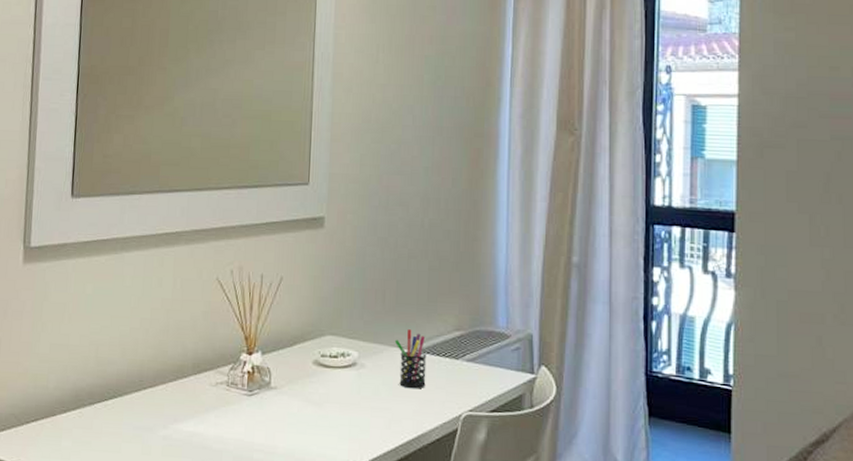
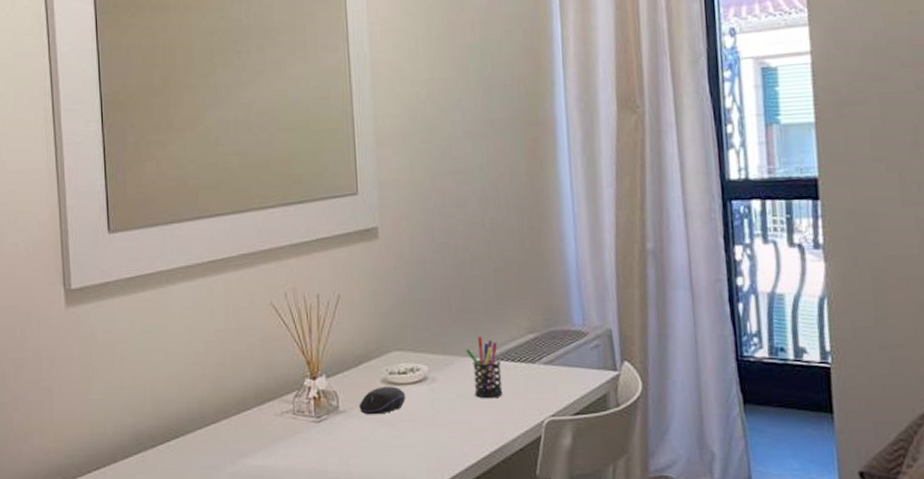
computer mouse: none [289,367,335,394] -> present [359,386,406,415]

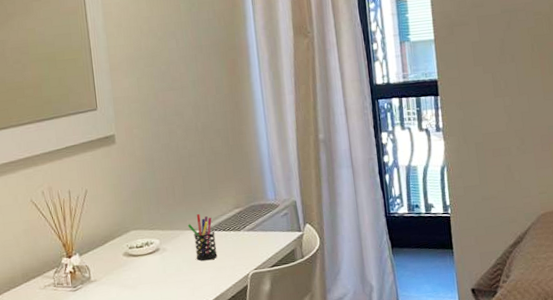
computer mouse: present [359,386,406,415] -> none [106,257,144,282]

